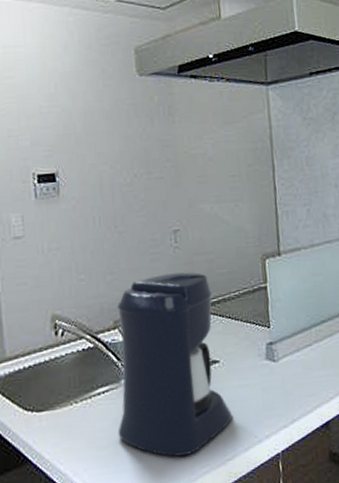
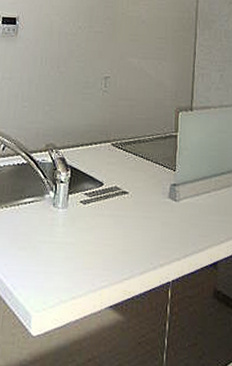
coffee maker: present [116,272,232,457] -> none [36,112,133,268]

